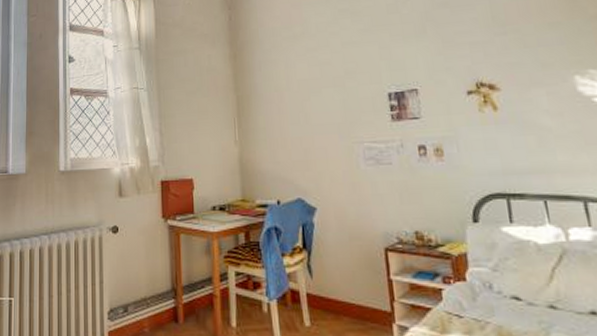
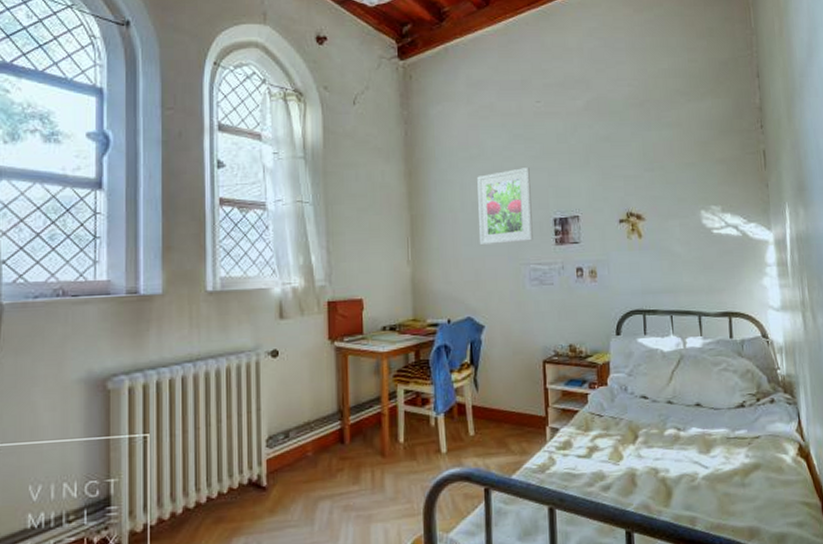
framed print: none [302,42,366,124] -> present [477,168,533,246]

